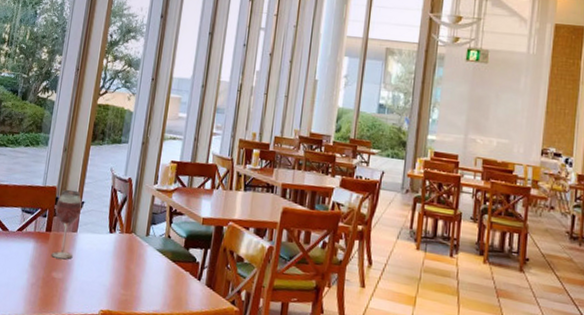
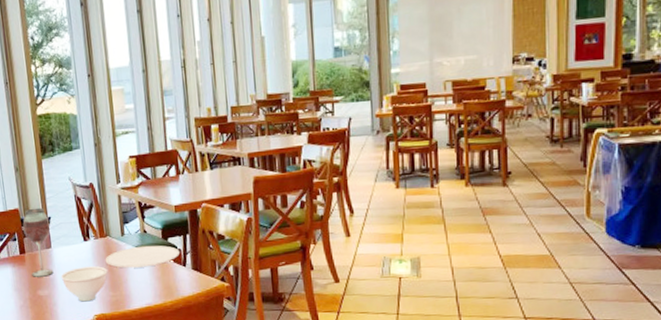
bowl: none [78,257,124,295] -> present [60,266,108,302]
plate: none [124,249,198,274] -> present [105,245,181,268]

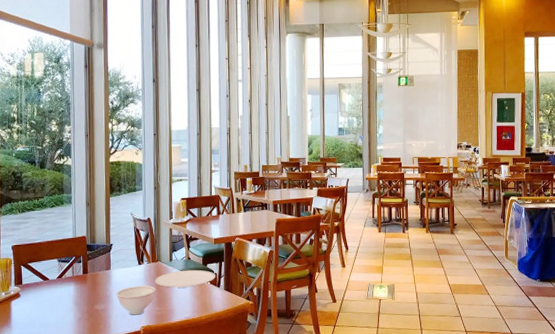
wineglass: present [23,207,54,277] -> none [88,236,111,294]

